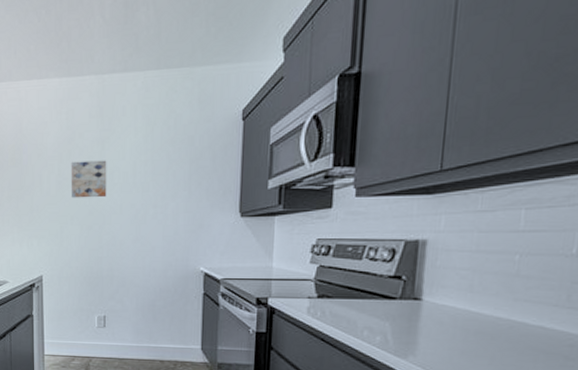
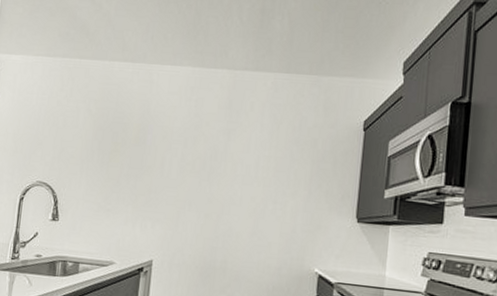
wall art: present [71,160,107,198] -> none [192,148,231,187]

